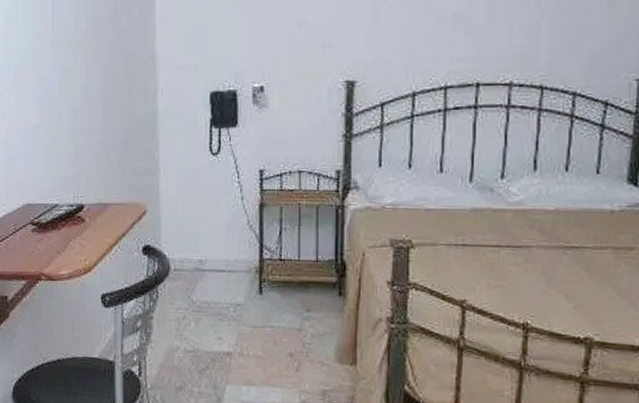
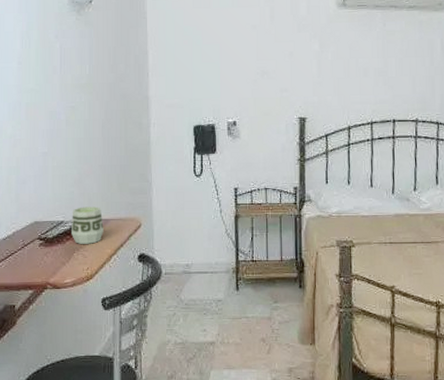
cup: none [67,188,103,232] -> present [72,206,104,244]

